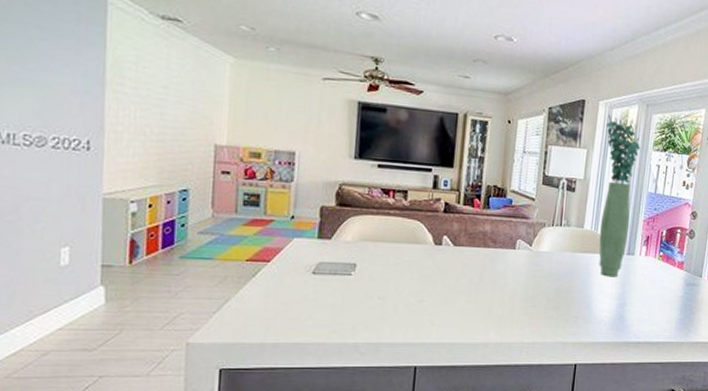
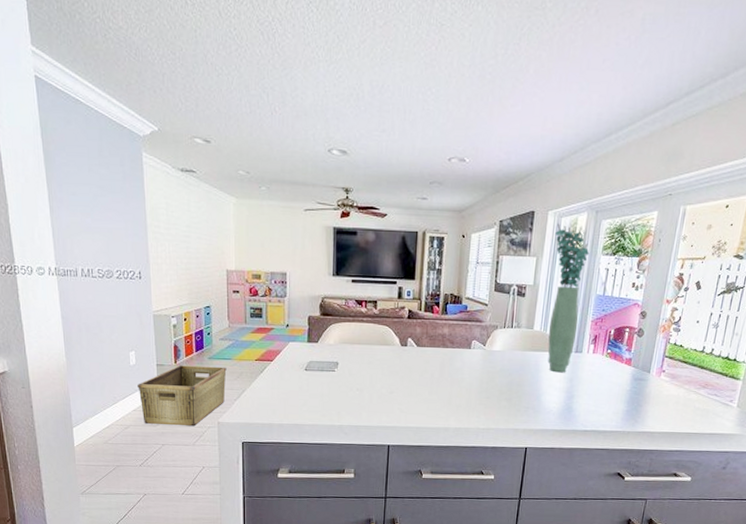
hamper: none [68,266,205,350] -> present [137,365,227,427]

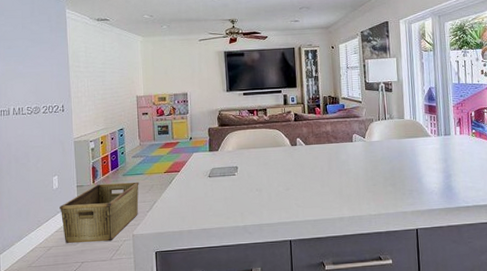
vase: present [547,223,590,373] -> none [408,28,443,155]

